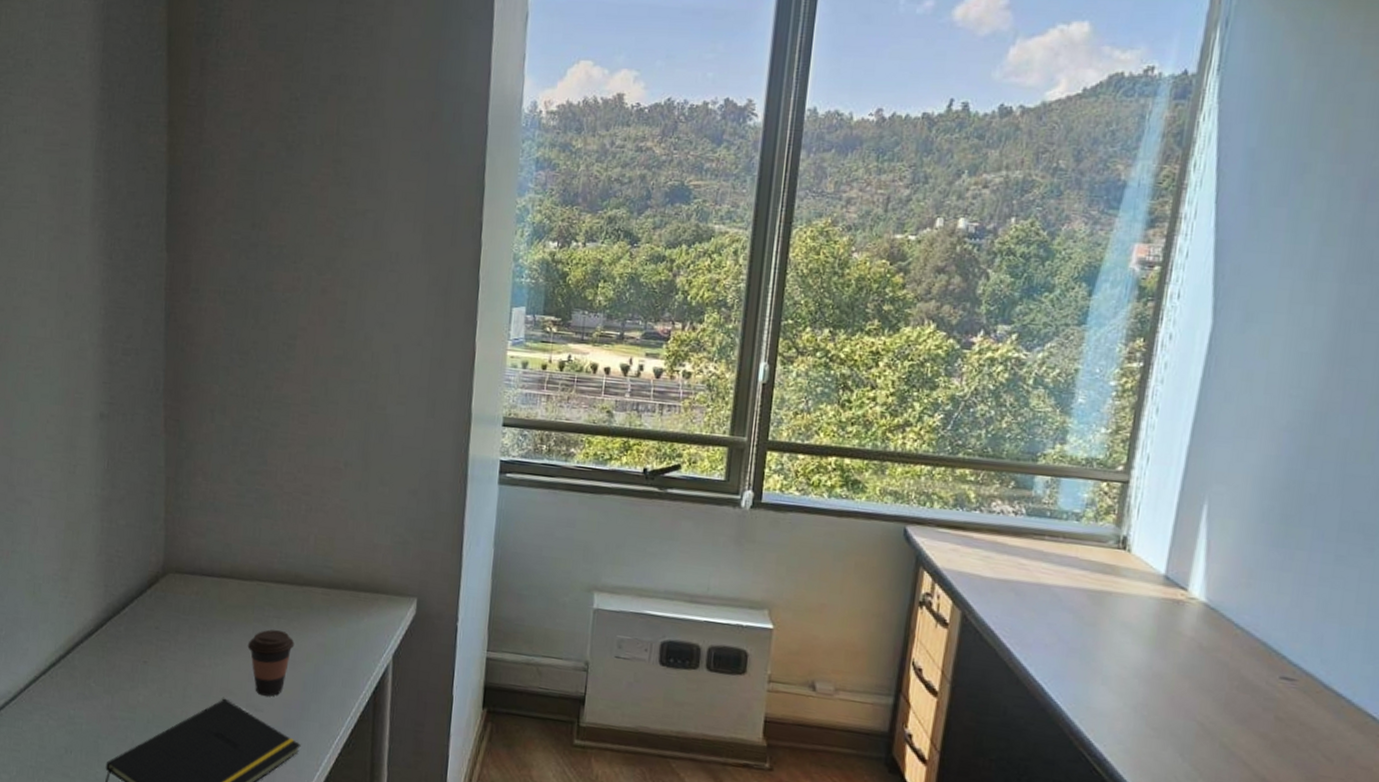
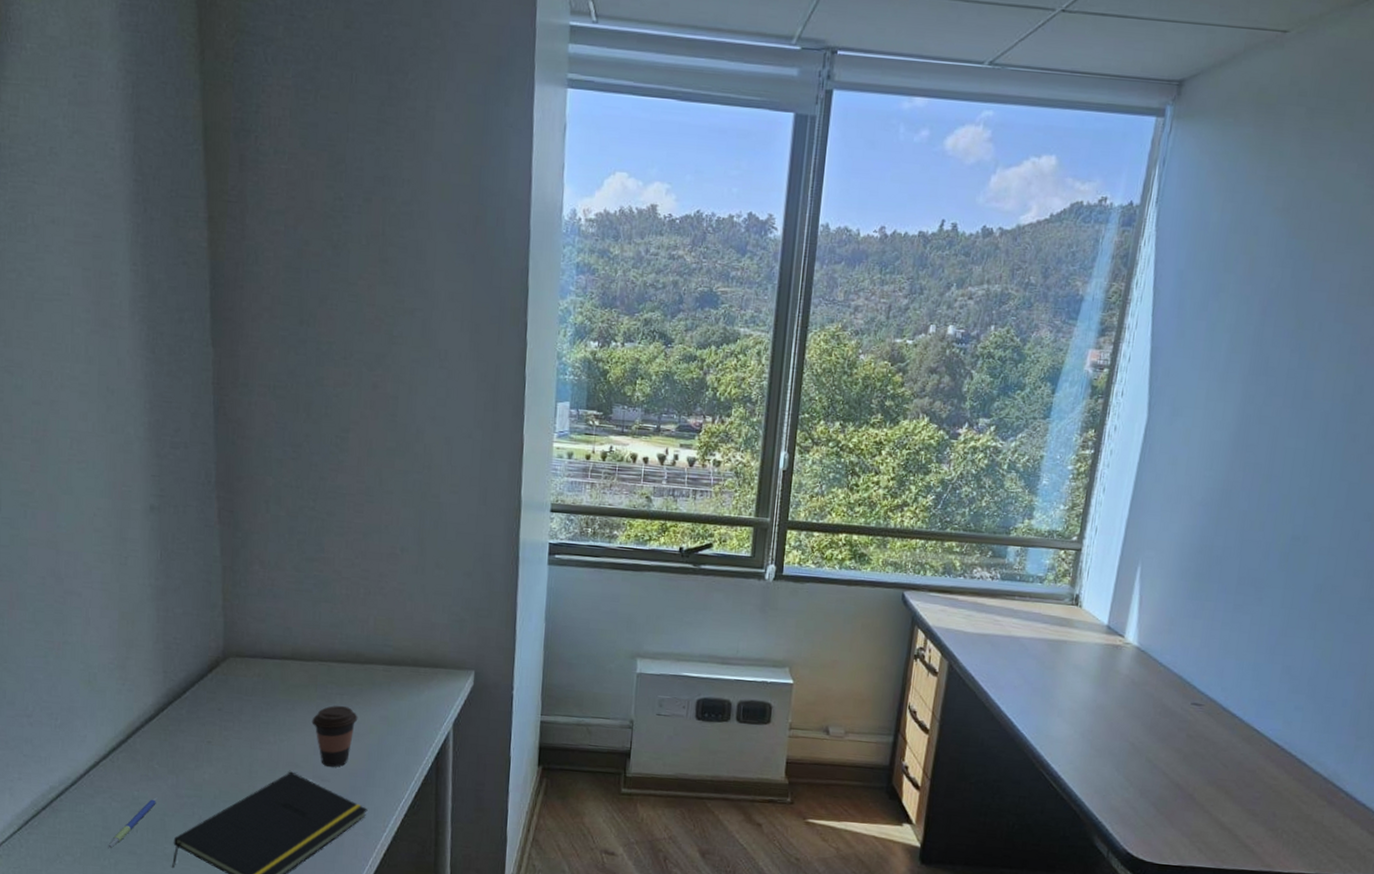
pen: none [42,717,94,769] -> present [108,797,159,849]

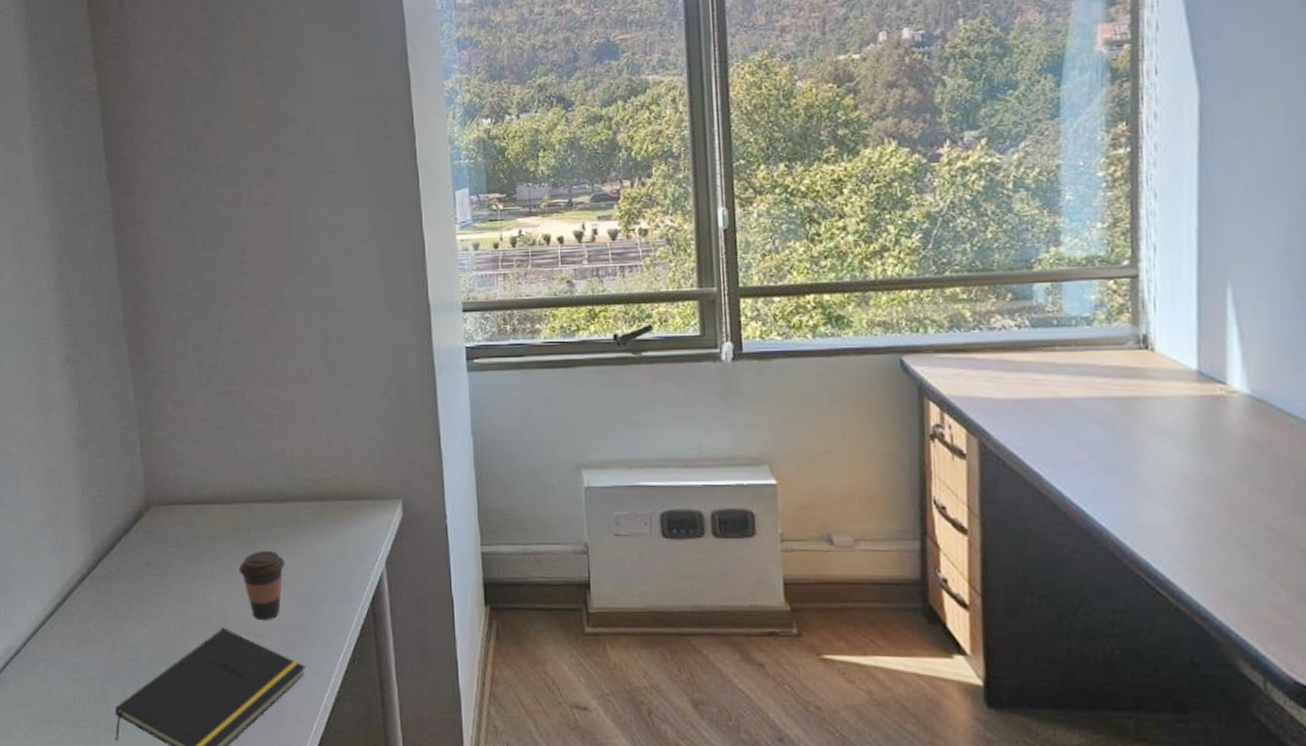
pen: present [108,797,159,849] -> none [54,663,97,722]

